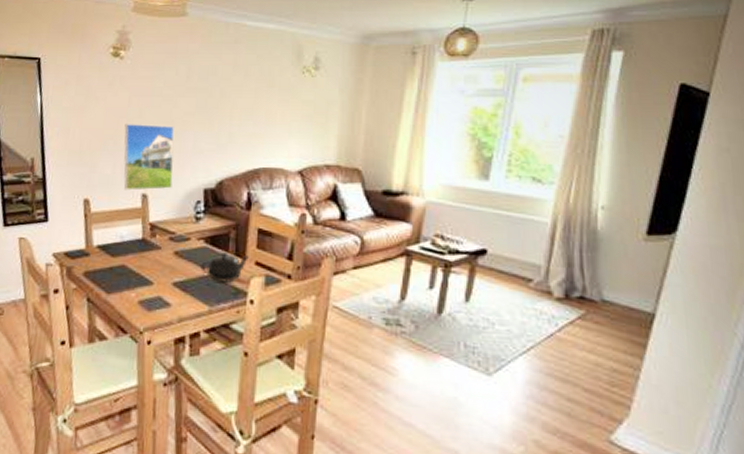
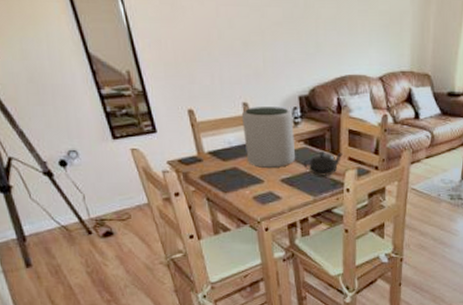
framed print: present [124,124,174,191] -> none [216,35,270,100]
plant pot: none [137,199,195,269] -> present [241,107,295,168]

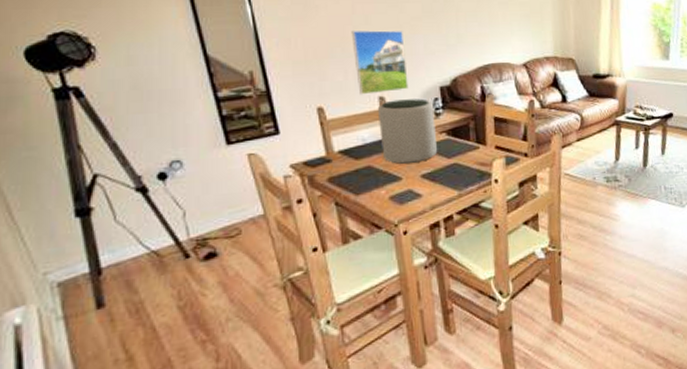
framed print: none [216,35,270,100] -> present [351,30,409,95]
teapot: present [303,150,344,177] -> none [446,140,490,169]

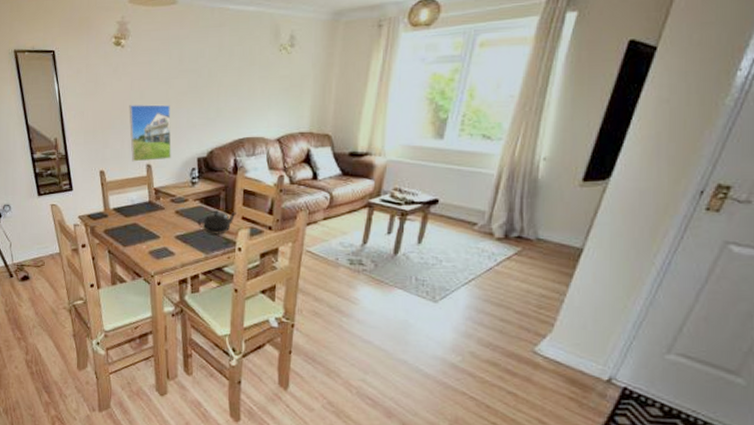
plant pot: present [377,98,437,164] -> none [144,168,191,225]
teapot: none [446,140,490,169] -> present [197,209,238,236]

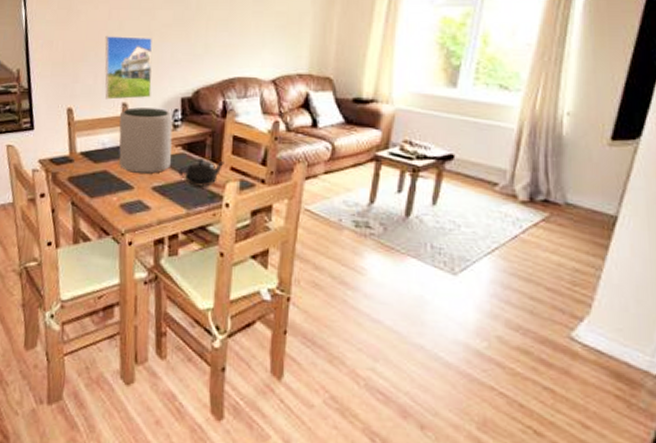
plant pot: none [144,168,191,225] -> present [118,107,173,174]

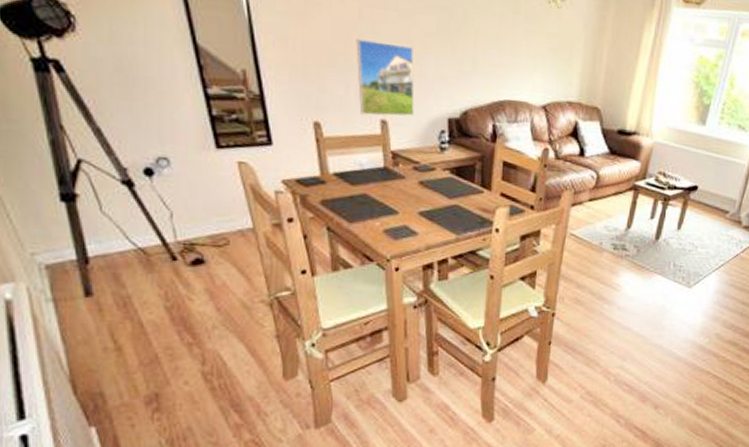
plant pot: present [118,107,173,174] -> none [378,125,440,198]
teapot: present [178,157,226,188] -> none [447,182,496,213]

